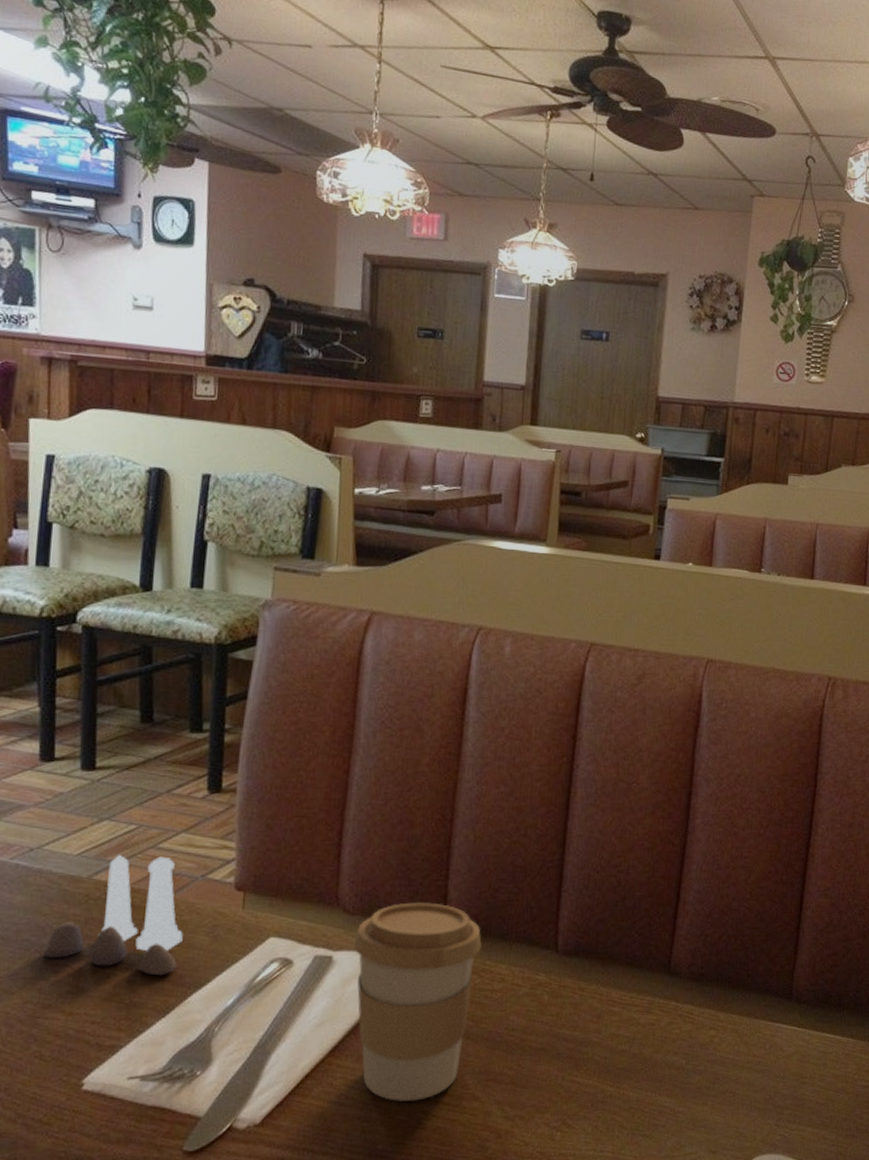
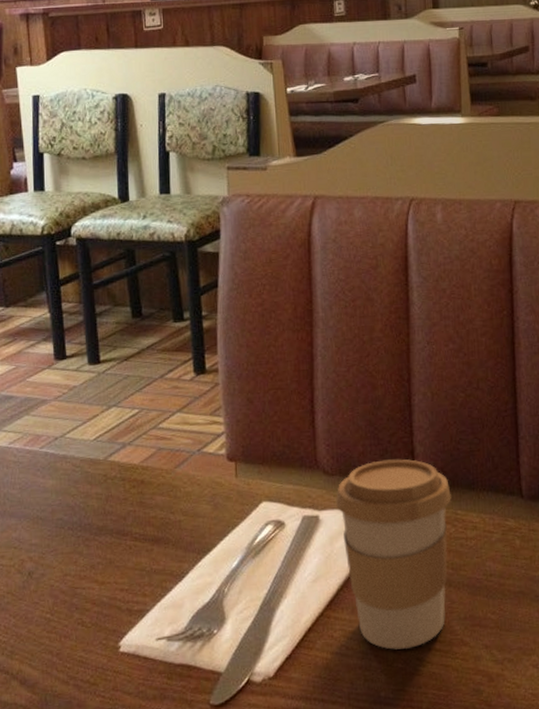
salt and pepper shaker set: present [43,854,183,976] -> none [75,435,188,544]

